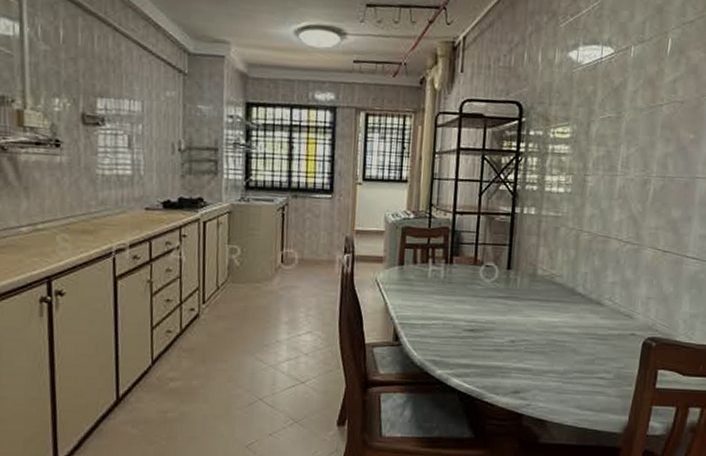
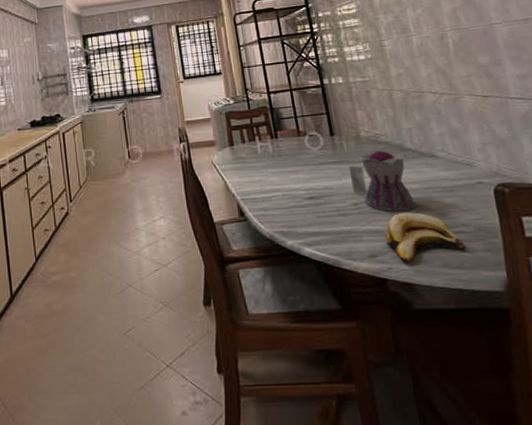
teapot: none [515,291,583,354] -> present [349,150,417,212]
banana: none [531,355,603,400] -> present [385,212,467,262]

